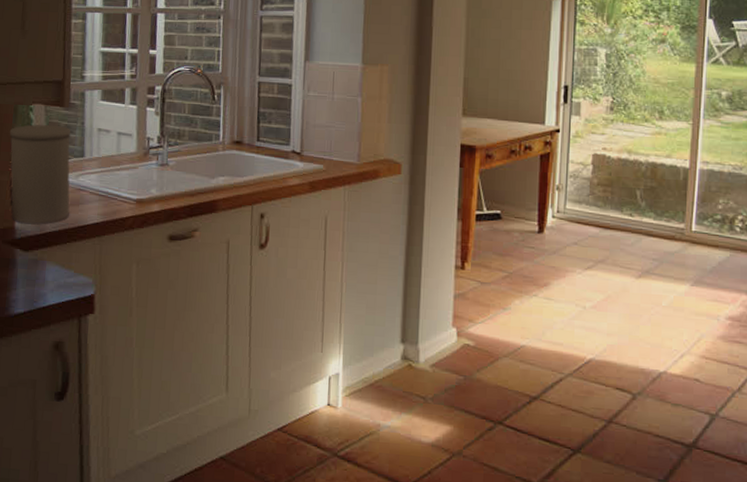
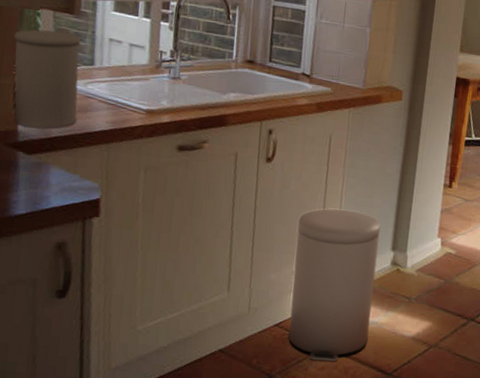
pedal bin: none [292,297,387,473] -> present [287,209,381,363]

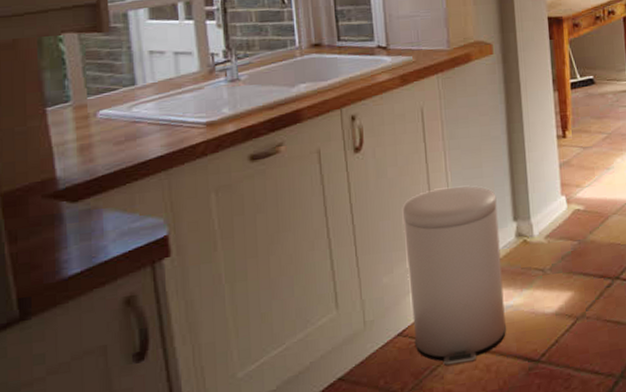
canister: present [14,29,81,130] -> none [35,53,125,172]

